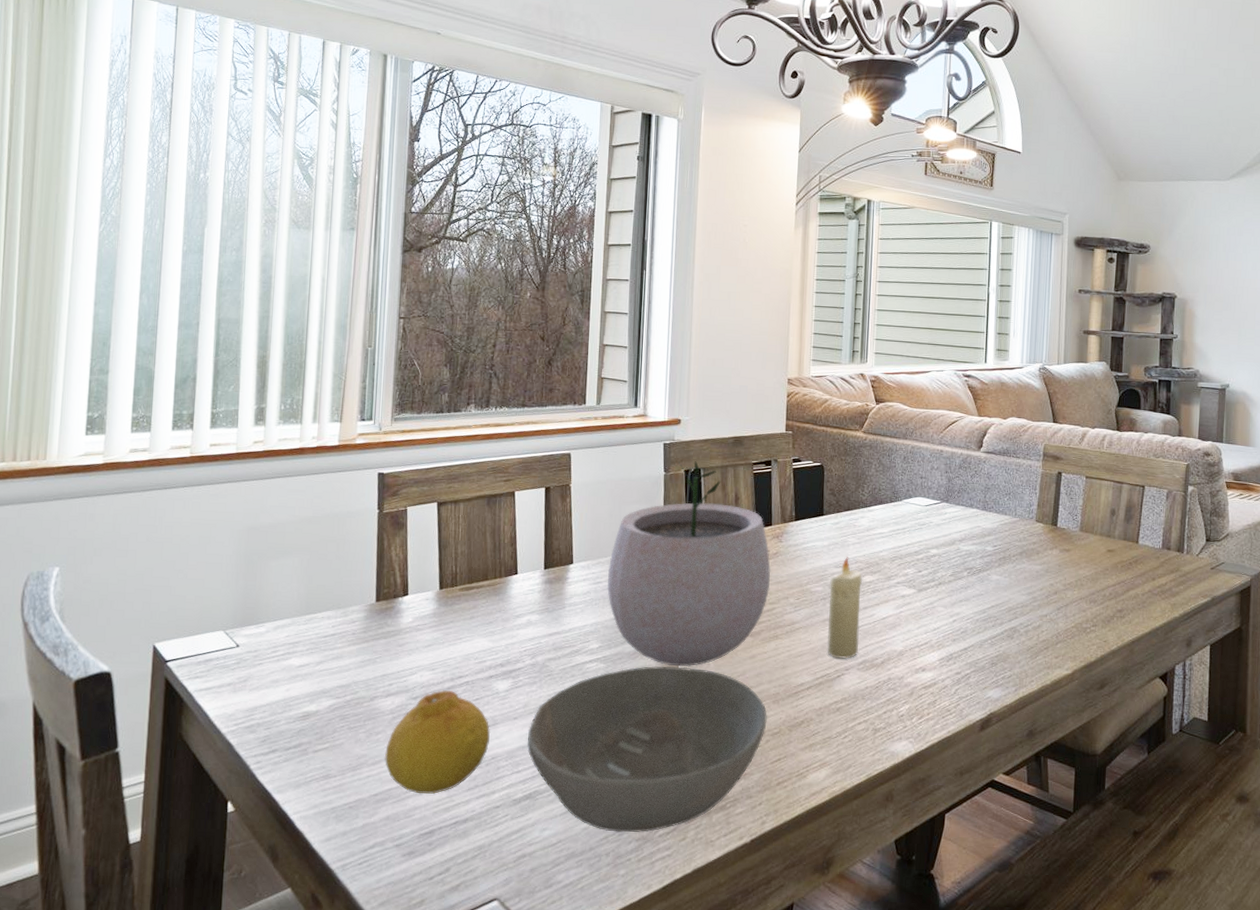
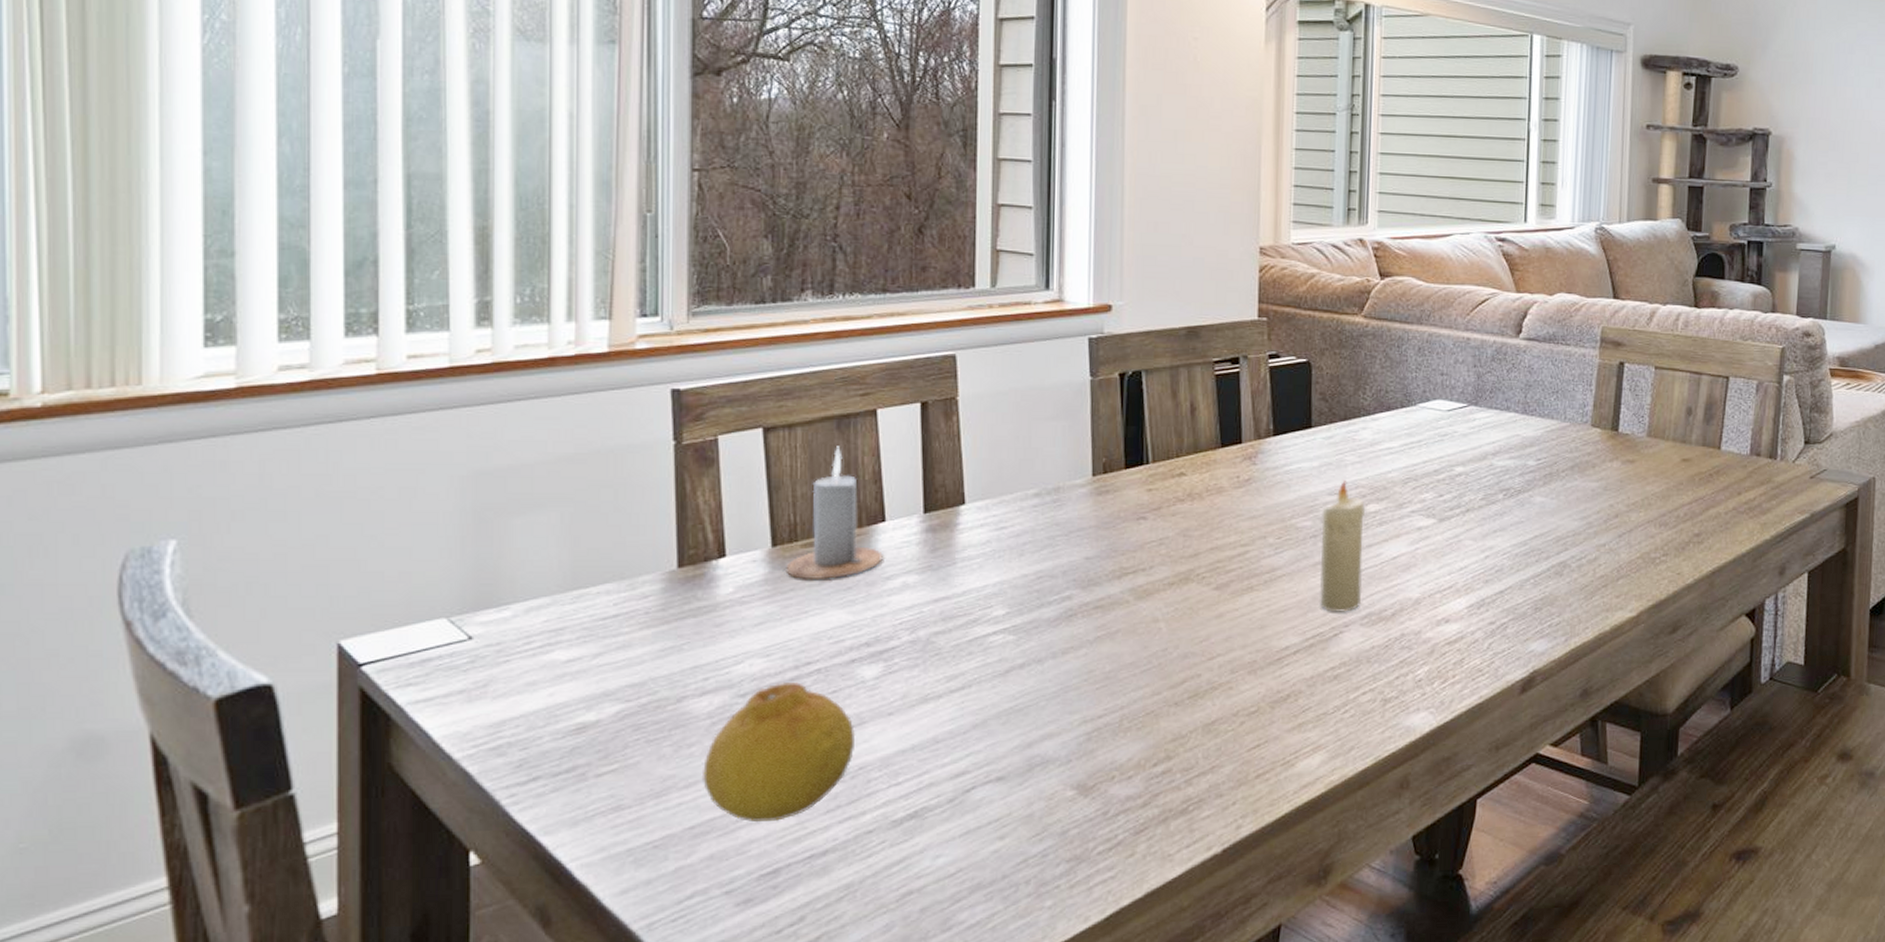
candle: none [448,517,515,616] -> present [785,446,883,581]
bowl: present [527,666,767,833] -> none [909,634,1241,853]
plant pot: present [607,461,771,667] -> none [1015,361,1242,634]

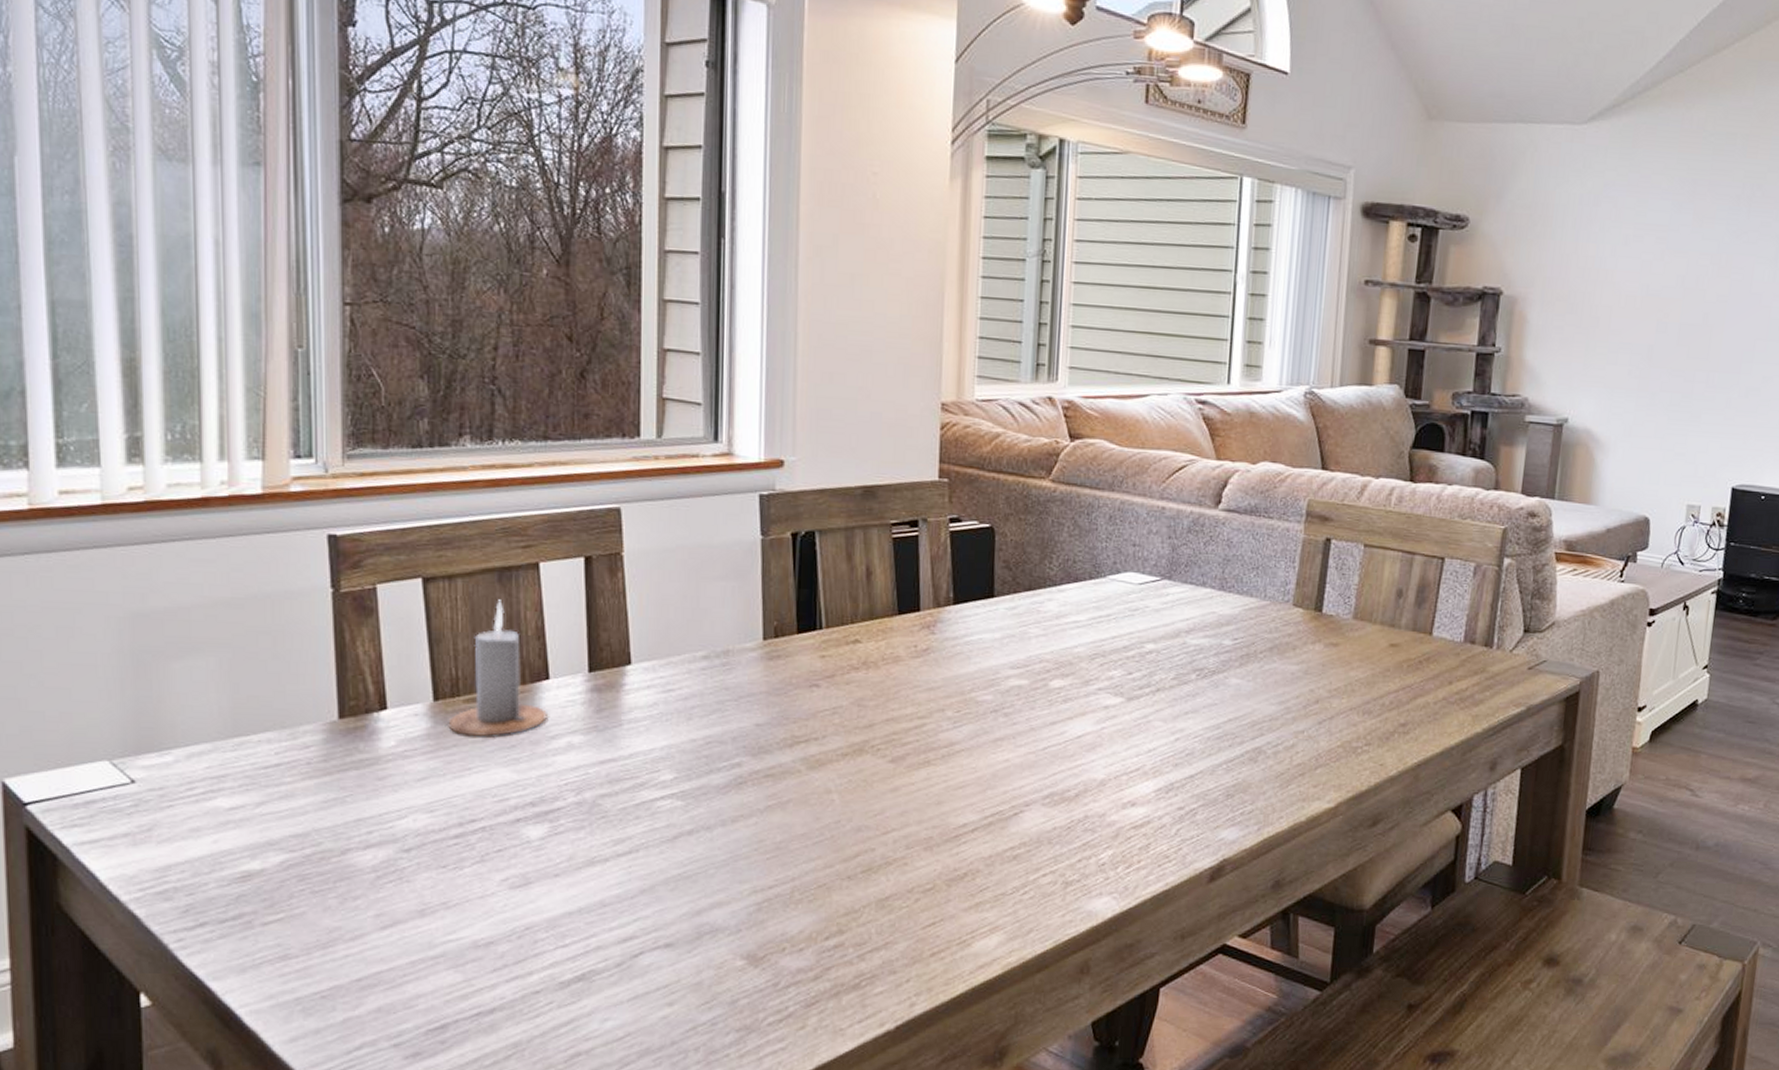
fruit: present [701,681,856,821] -> none [367,838,522,977]
candle: present [1319,479,1366,612] -> none [999,653,1050,791]

